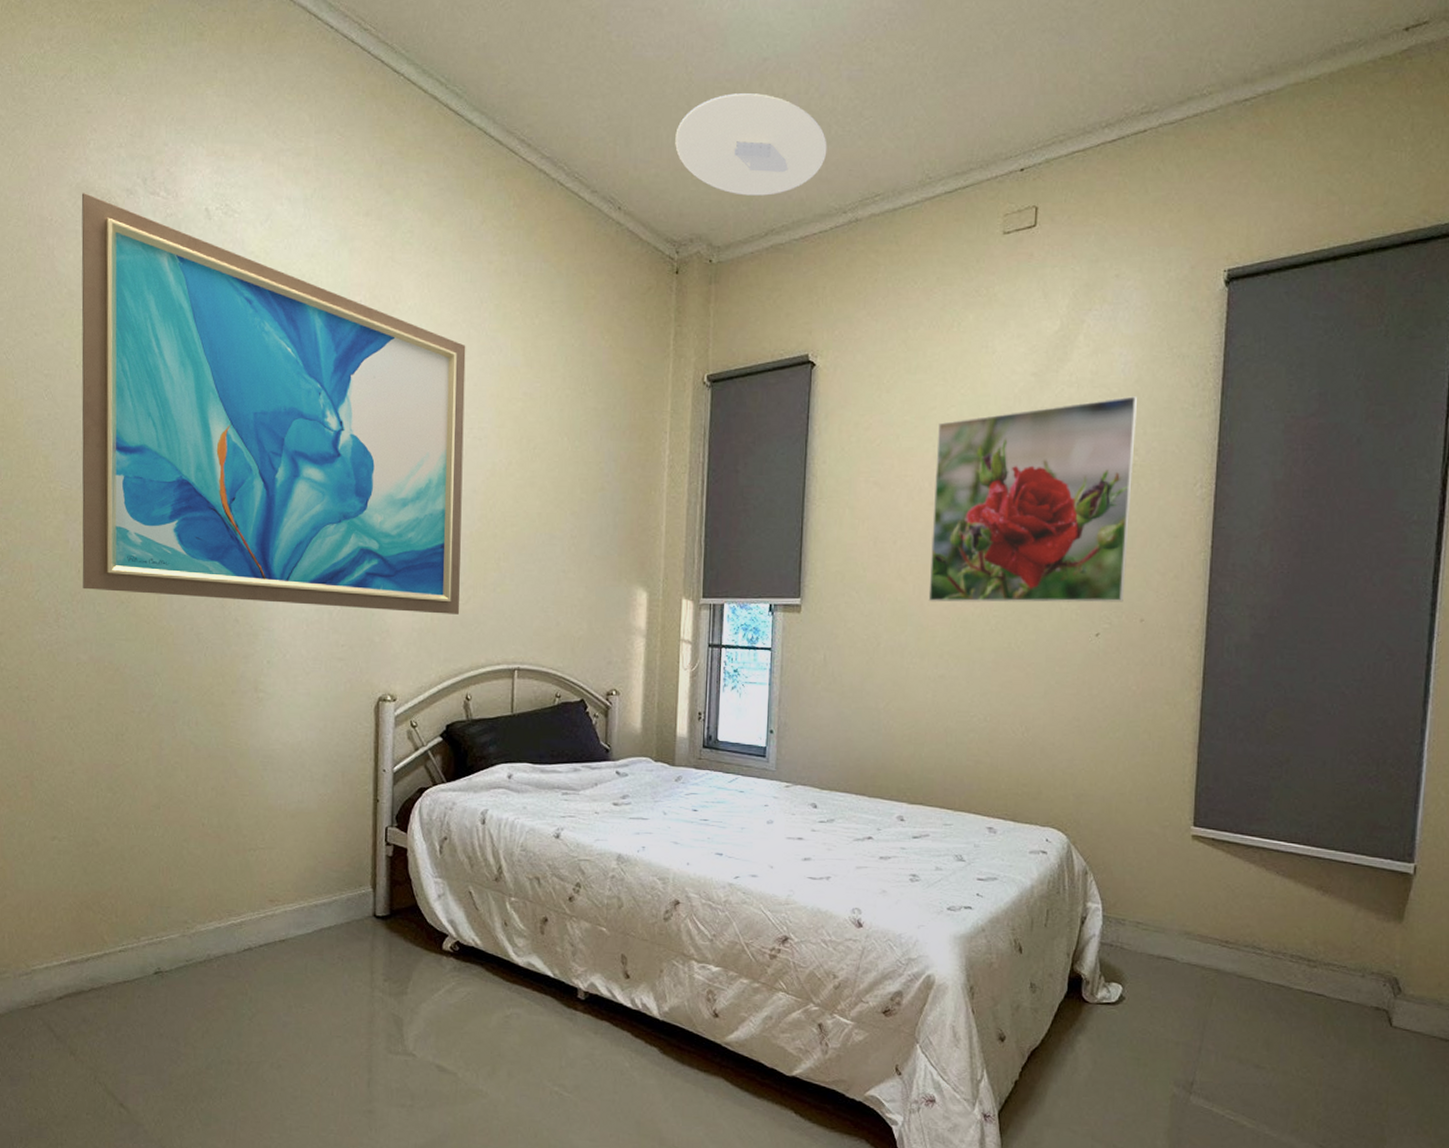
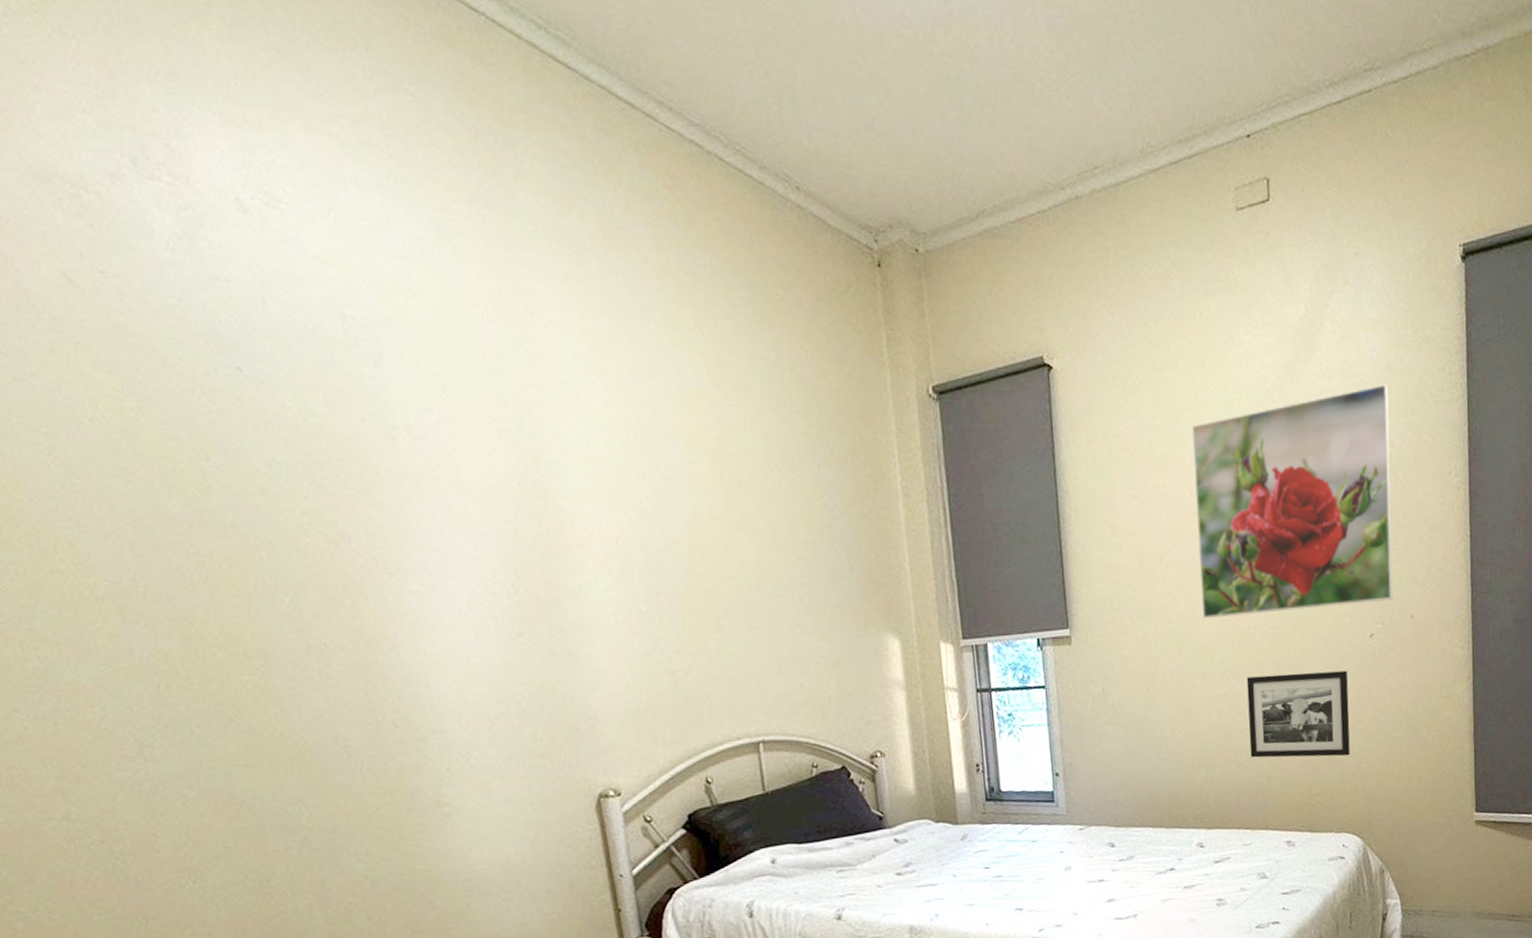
wall art: present [81,193,466,615] -> none [38,179,682,709]
ceiling light: present [675,93,827,196] -> none [852,43,1034,170]
picture frame: none [961,661,1069,751] -> present [1246,670,1350,758]

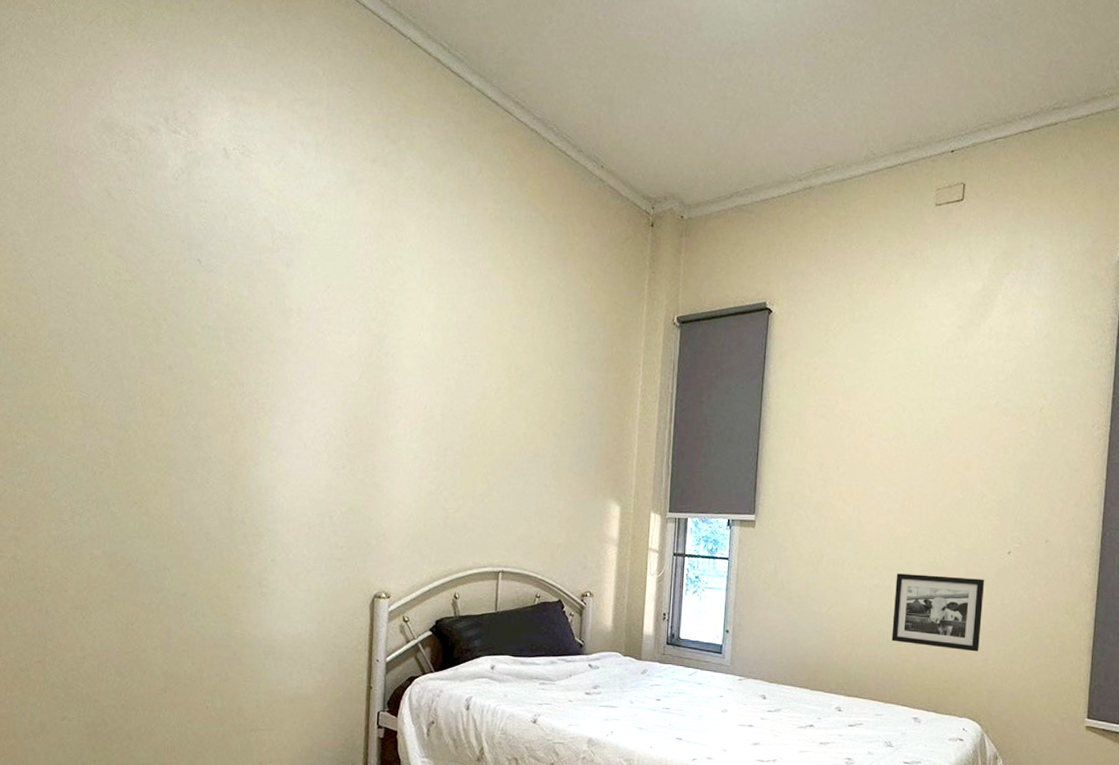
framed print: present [1192,384,1393,619] -> none [866,349,1047,525]

